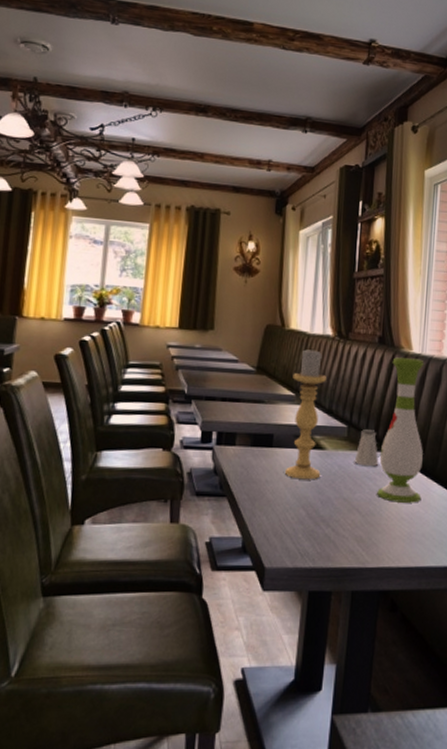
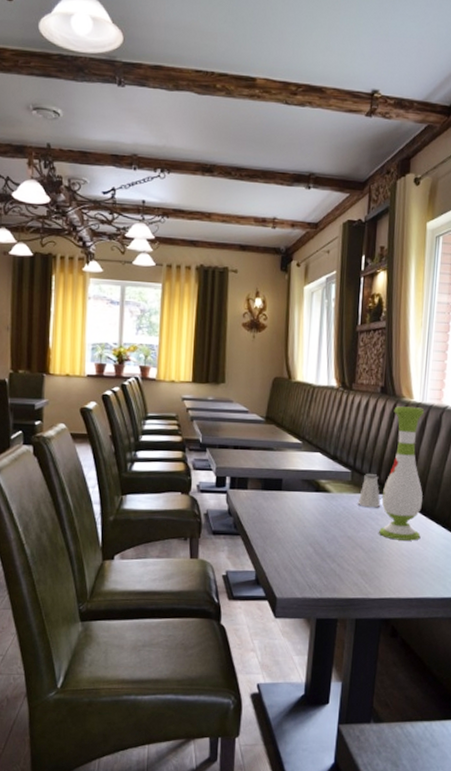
candle holder: present [284,348,326,480] -> none [293,399,331,520]

